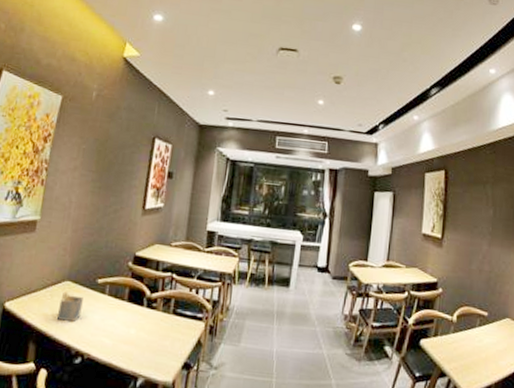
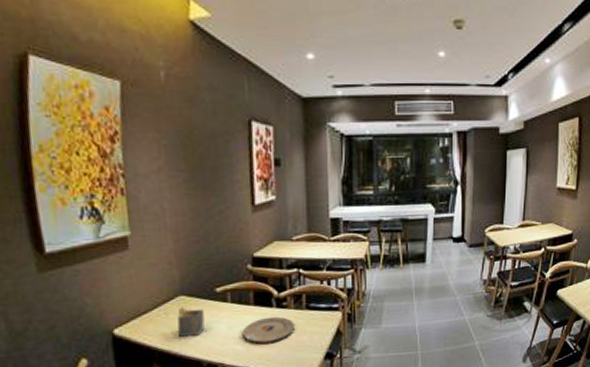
plate: none [112,315,160,342] -> present [242,316,295,344]

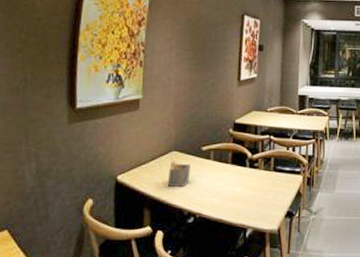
plate: present [242,316,295,344] -> none [219,175,263,198]

